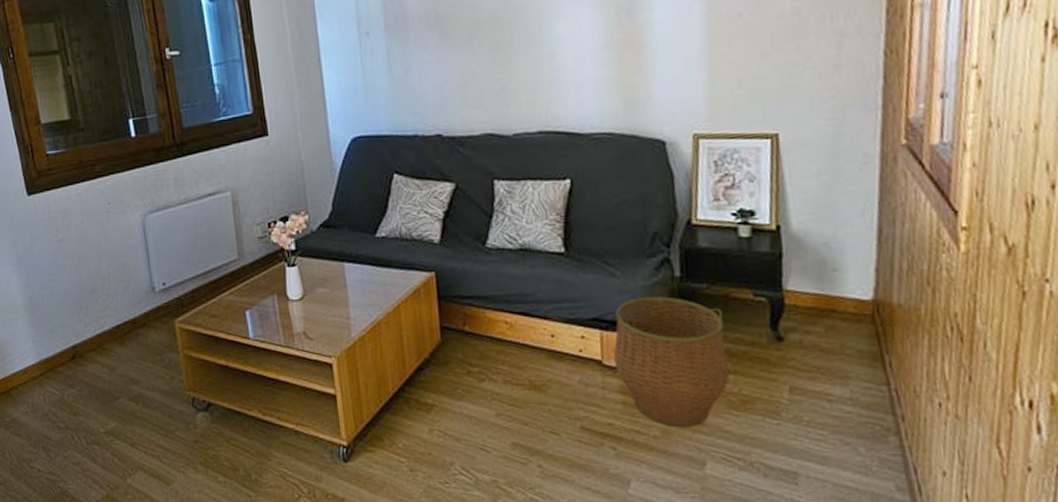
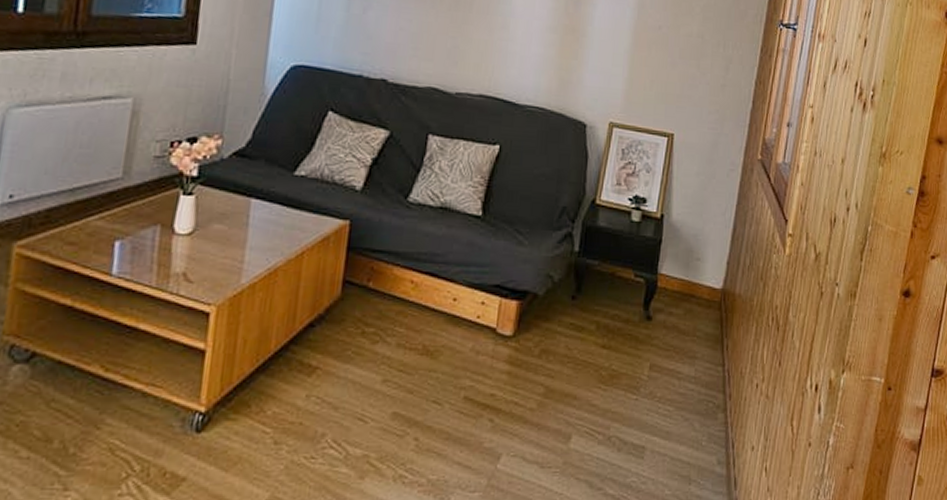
basket: present [613,296,730,427] -> none [506,268,608,399]

